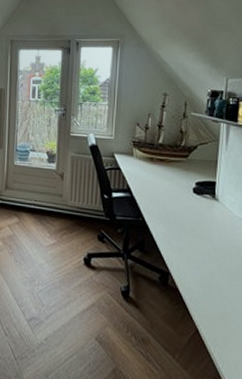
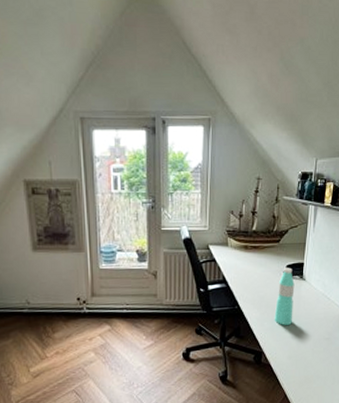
water bottle: none [182,184,206,248] -> present [274,267,295,325]

